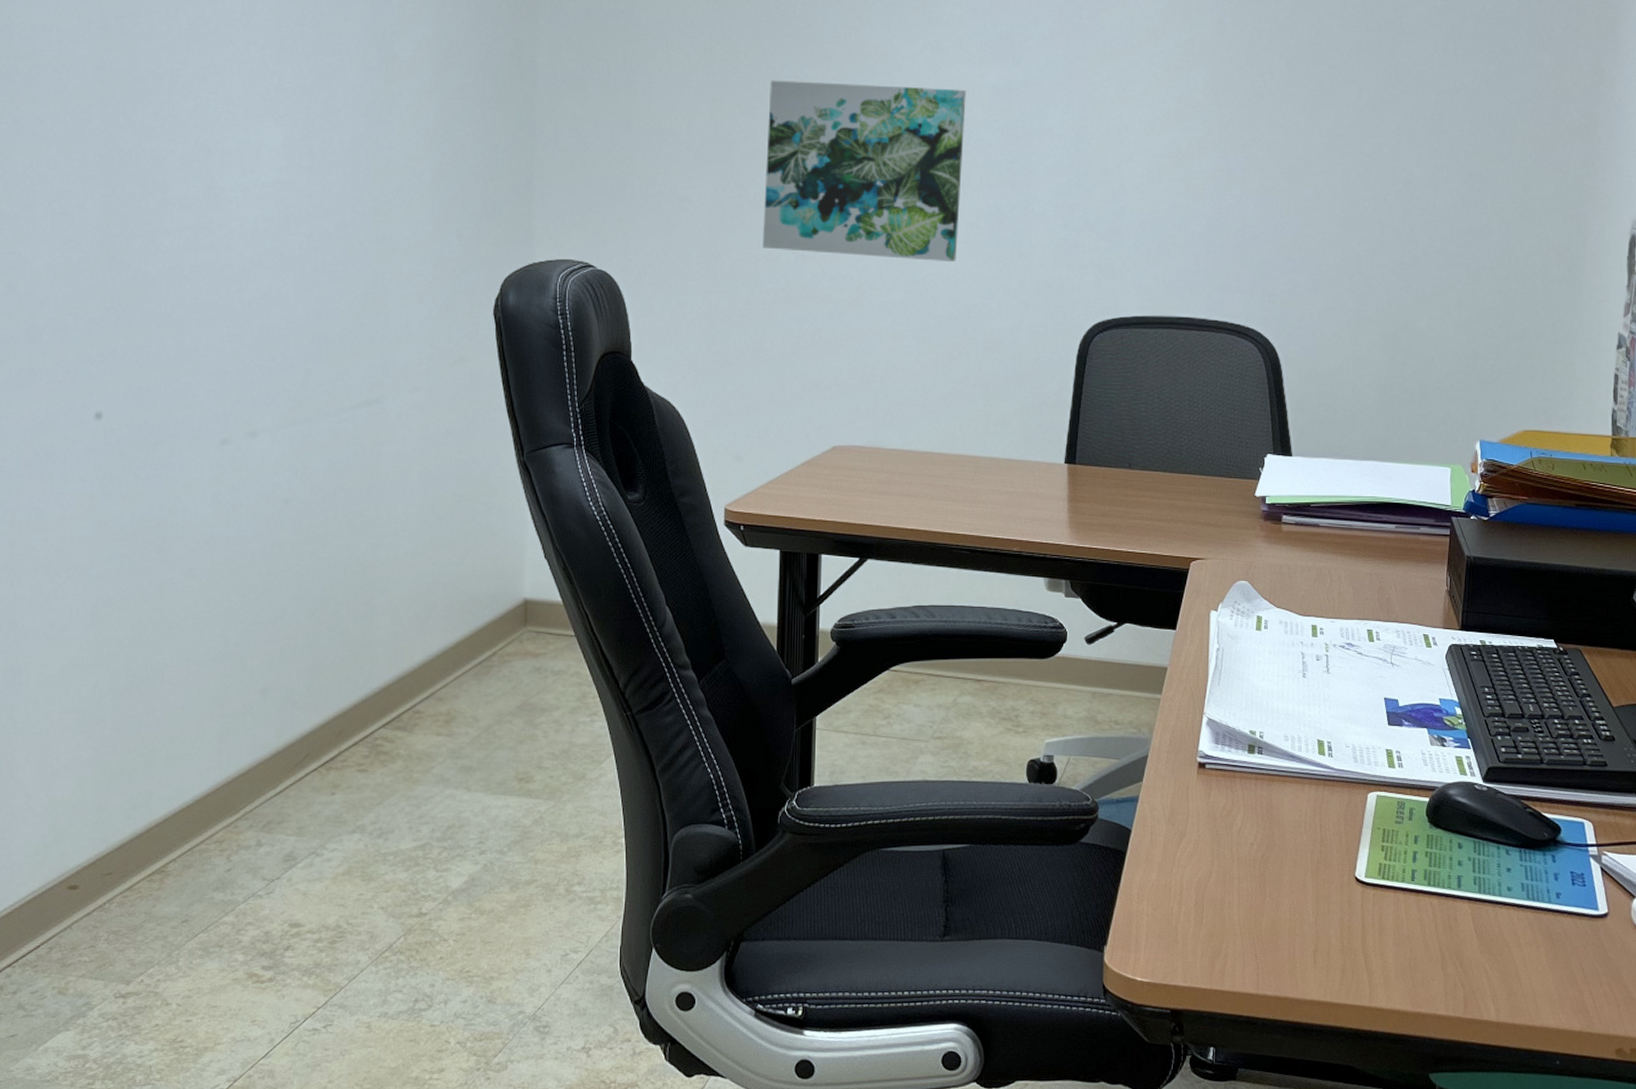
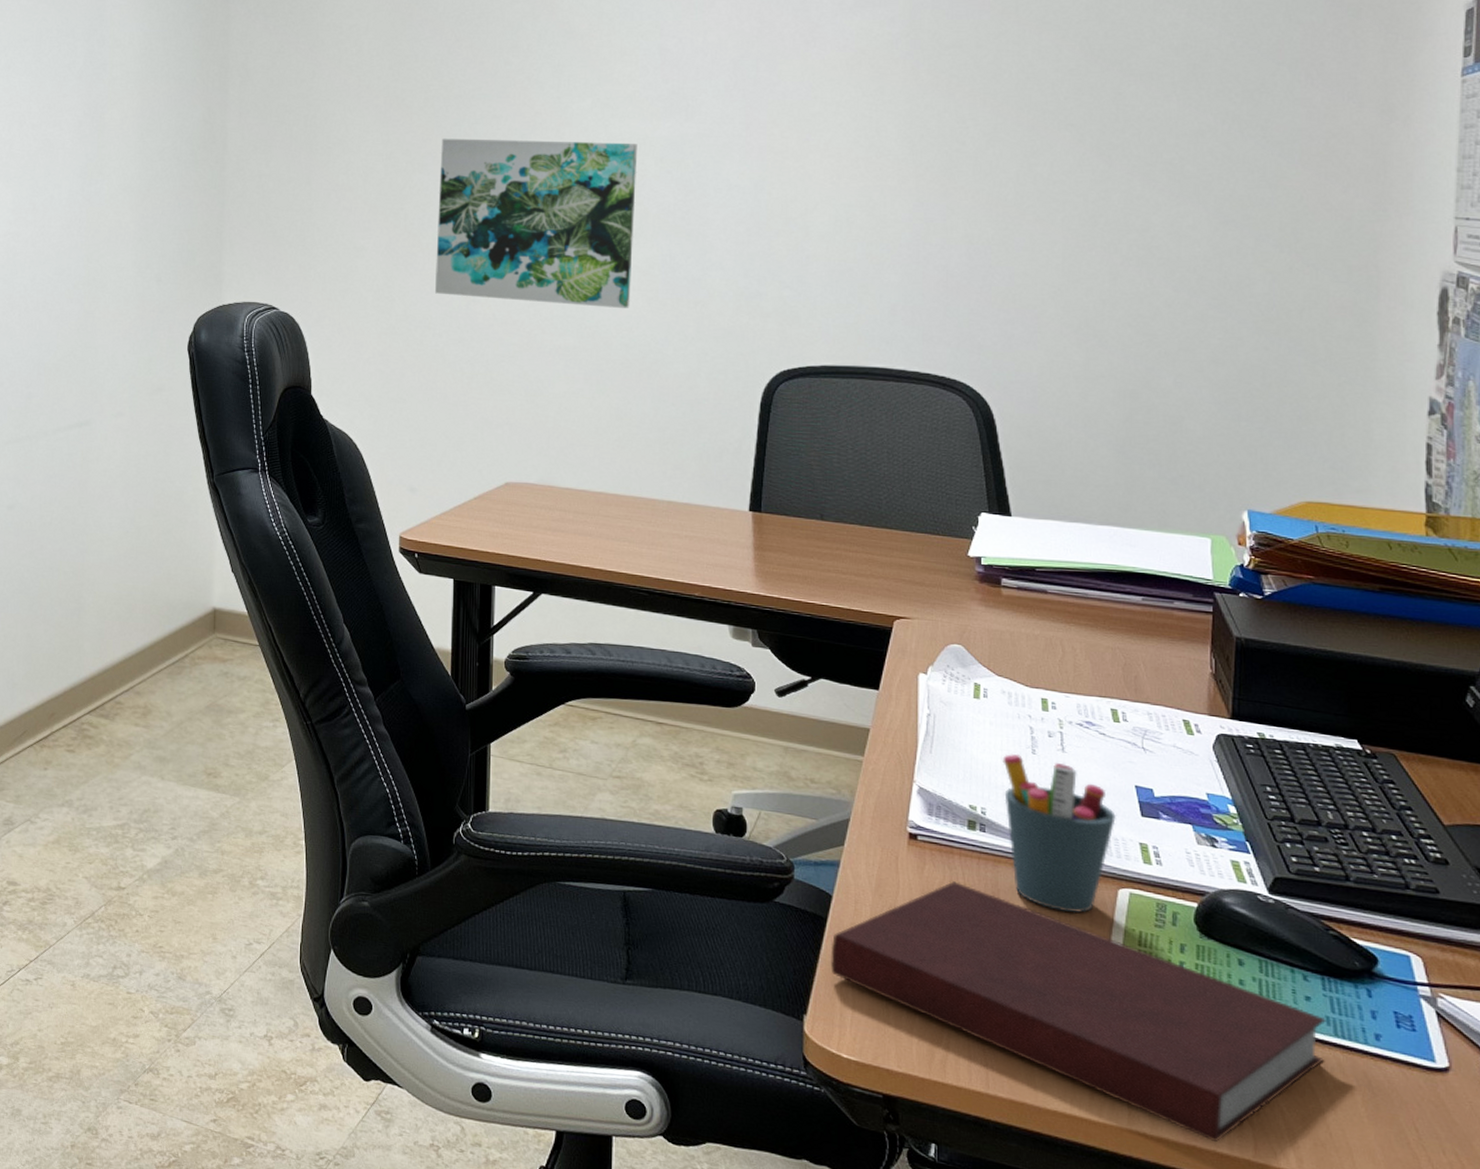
notebook: none [1128,803,1522,1007] -> present [831,881,1326,1143]
pen holder: none [1278,678,1369,820] -> present [1002,753,1117,913]

